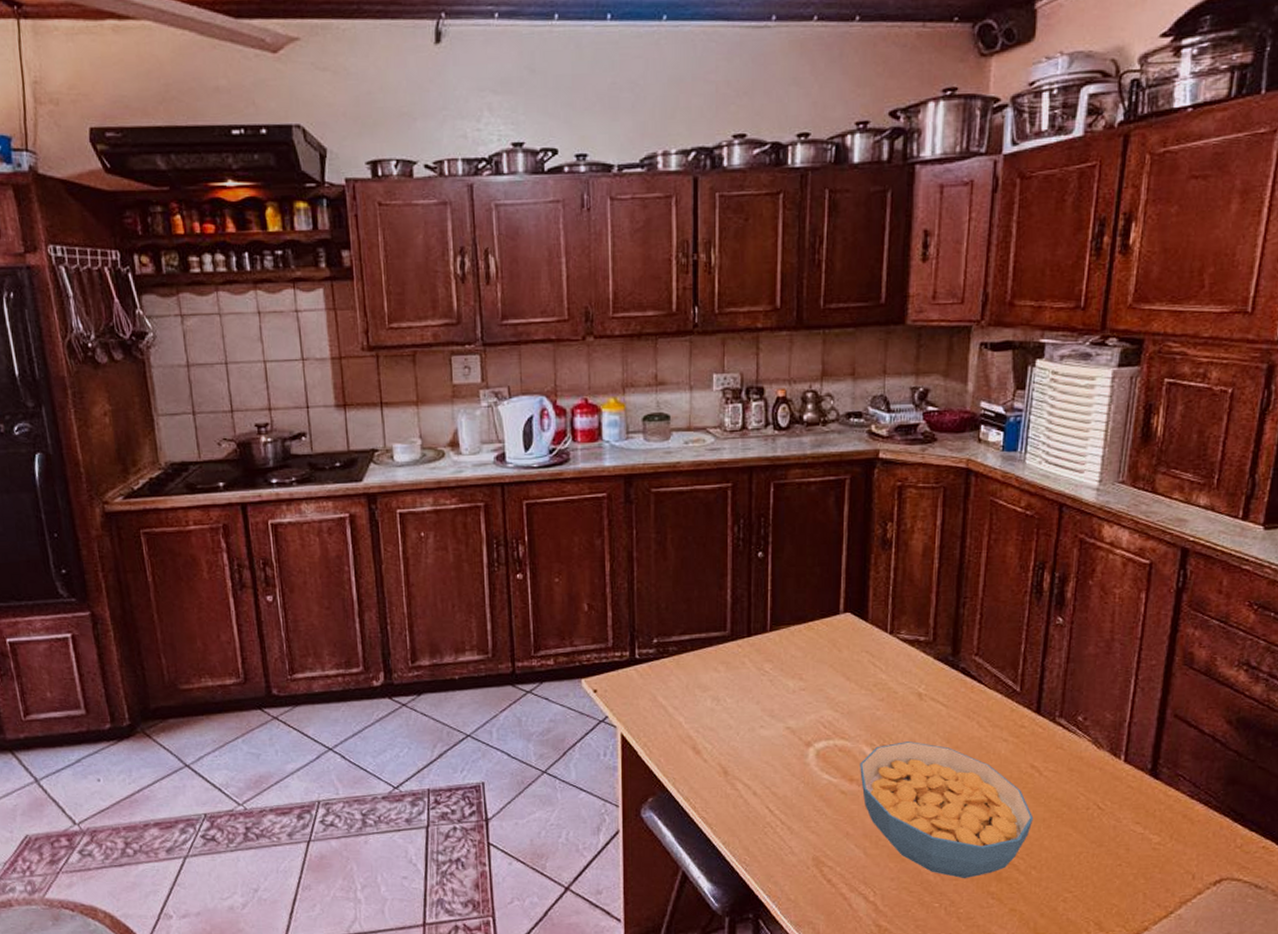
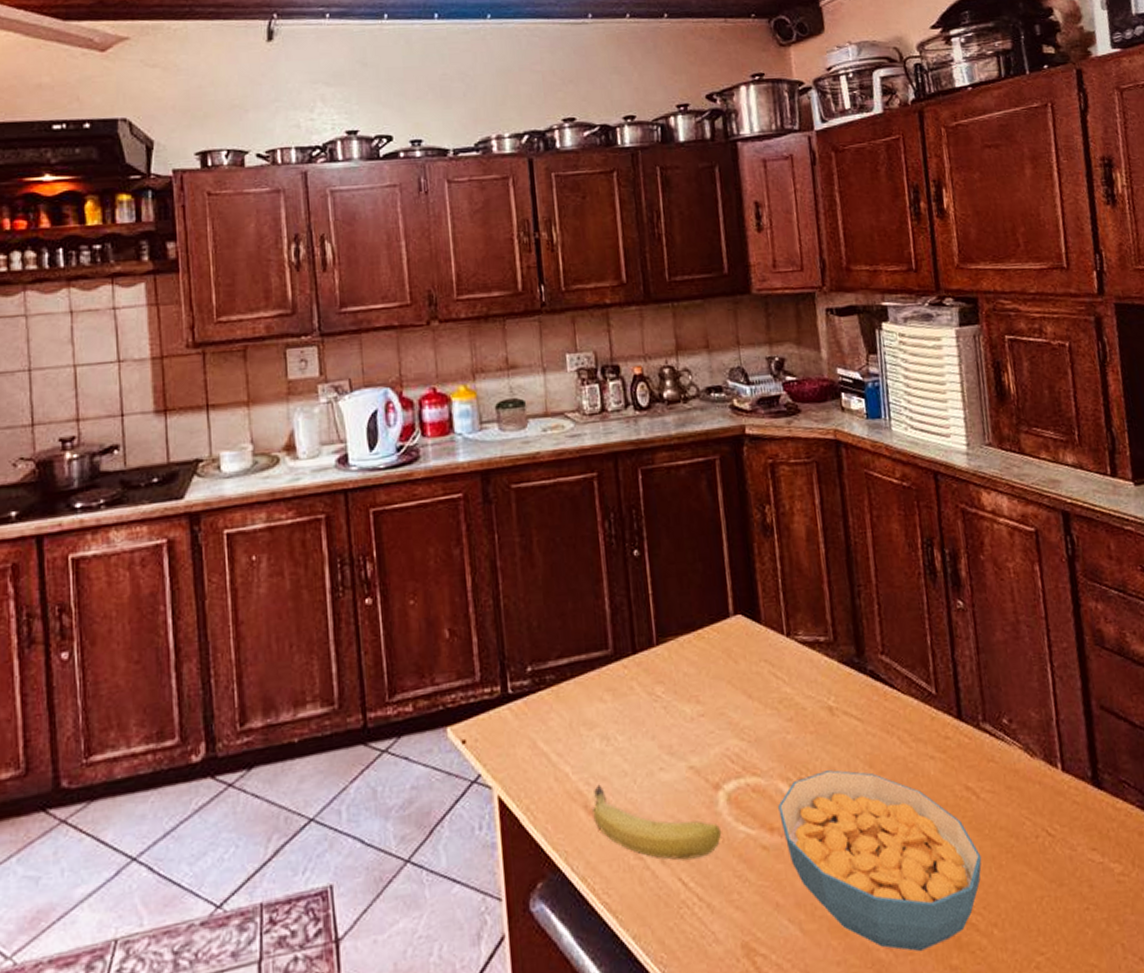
fruit: none [699,733,808,794] -> present [593,784,722,860]

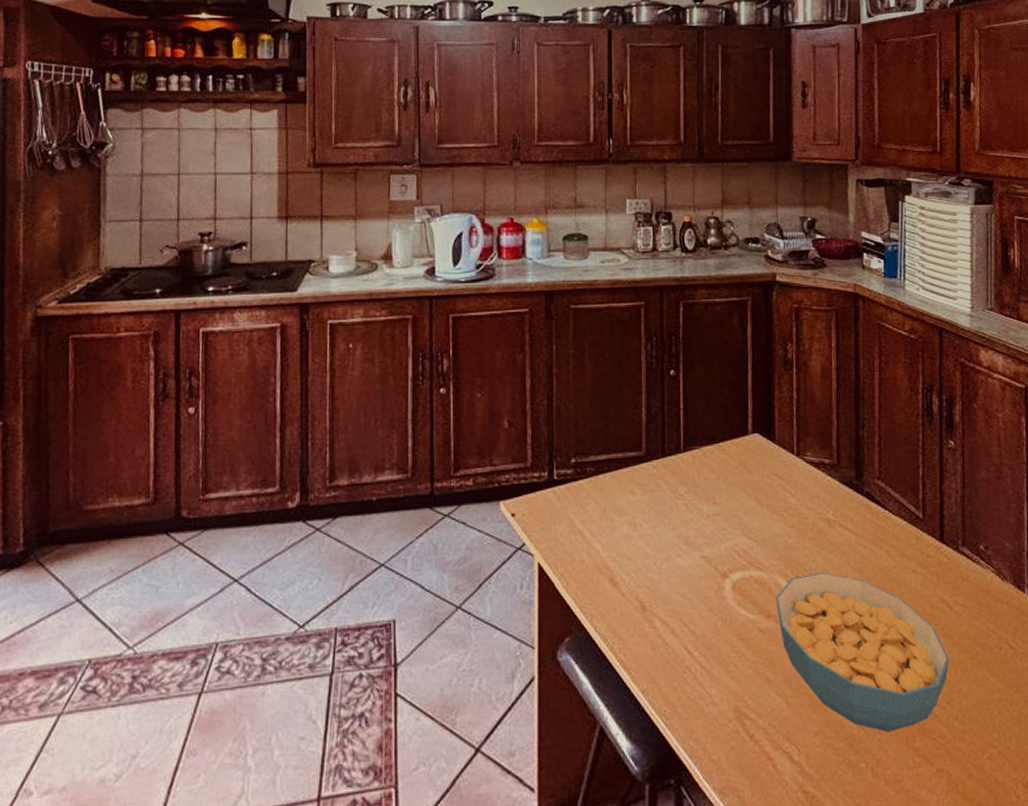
fruit: present [593,784,722,860] -> none [617,562,726,633]

